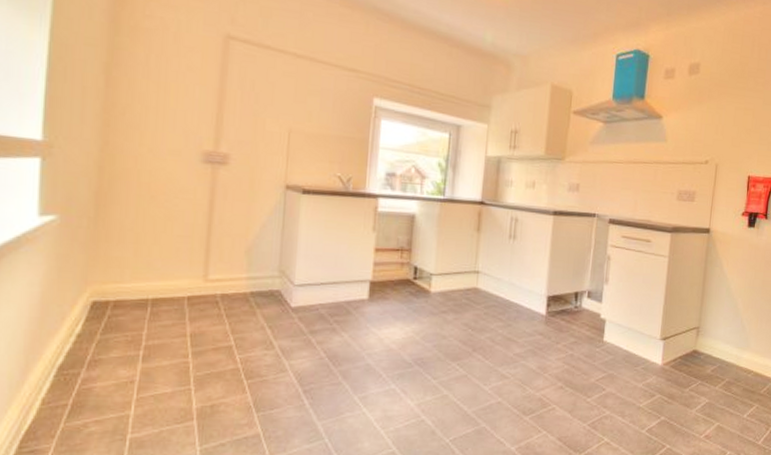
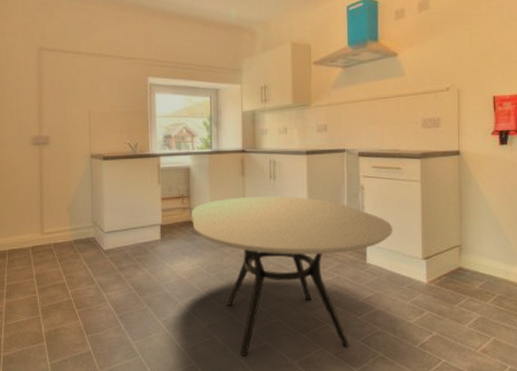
dining table: none [410,256,635,442] -> present [192,196,393,357]

